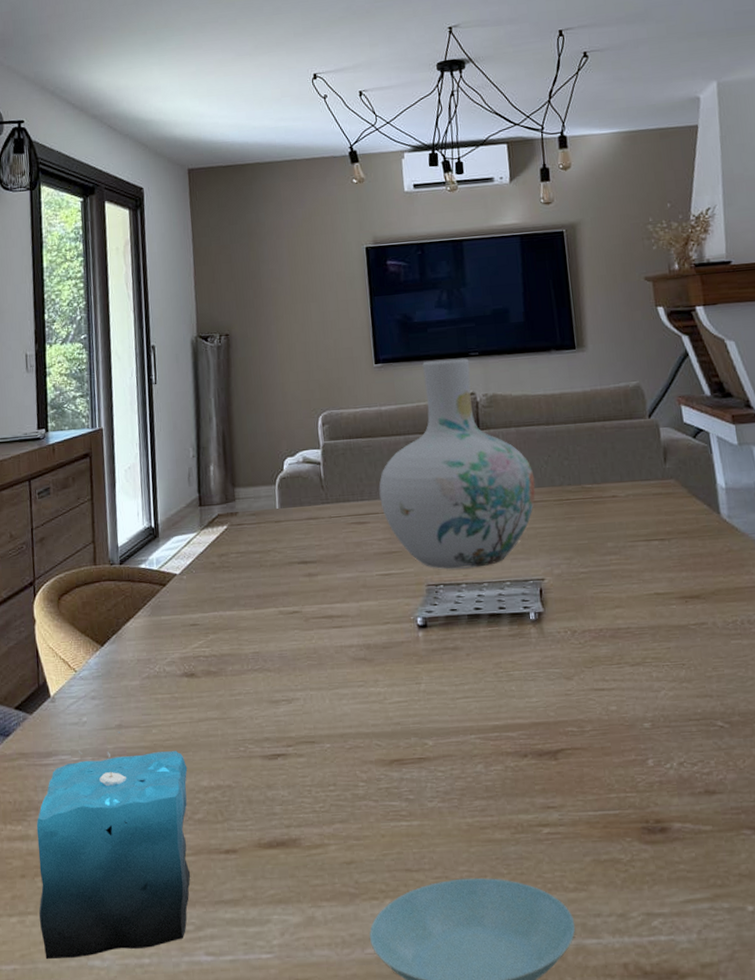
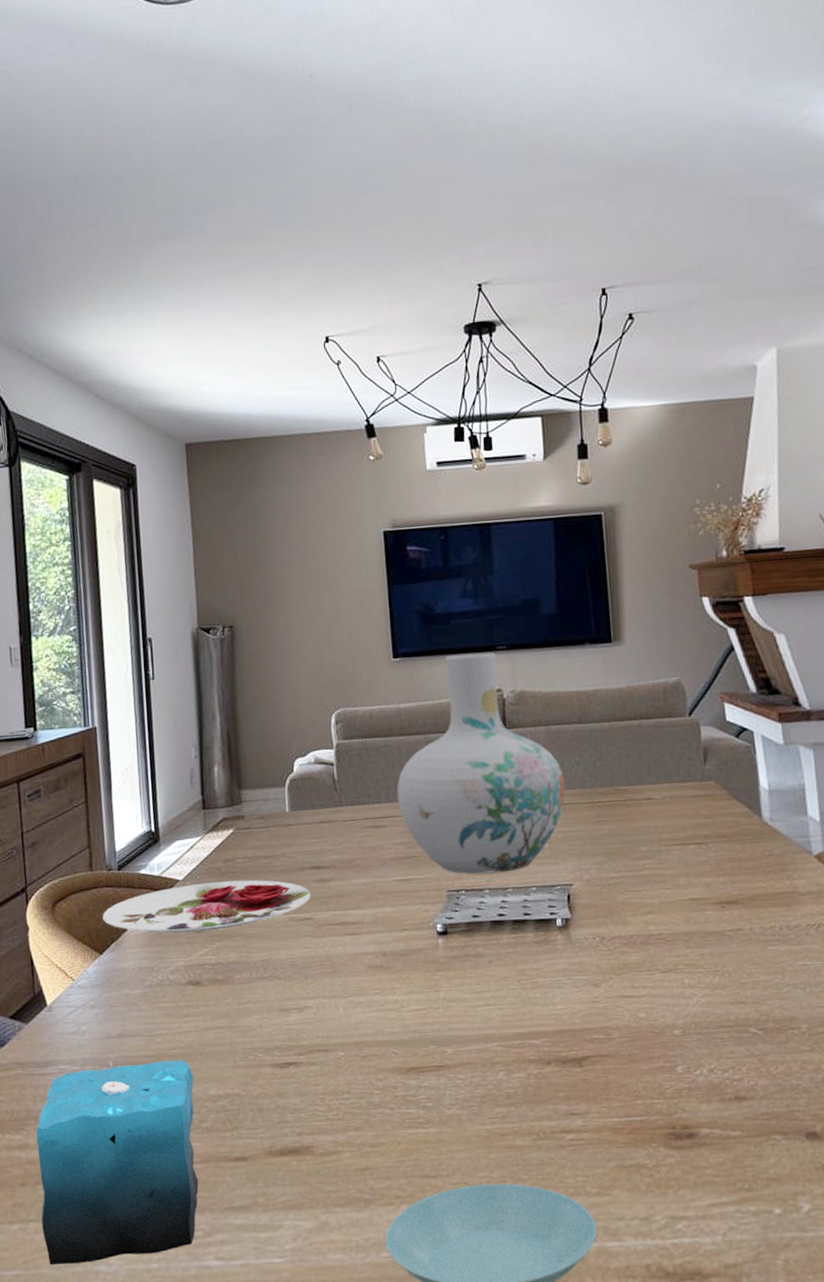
plate: none [104,574,299,626] -> present [102,879,311,933]

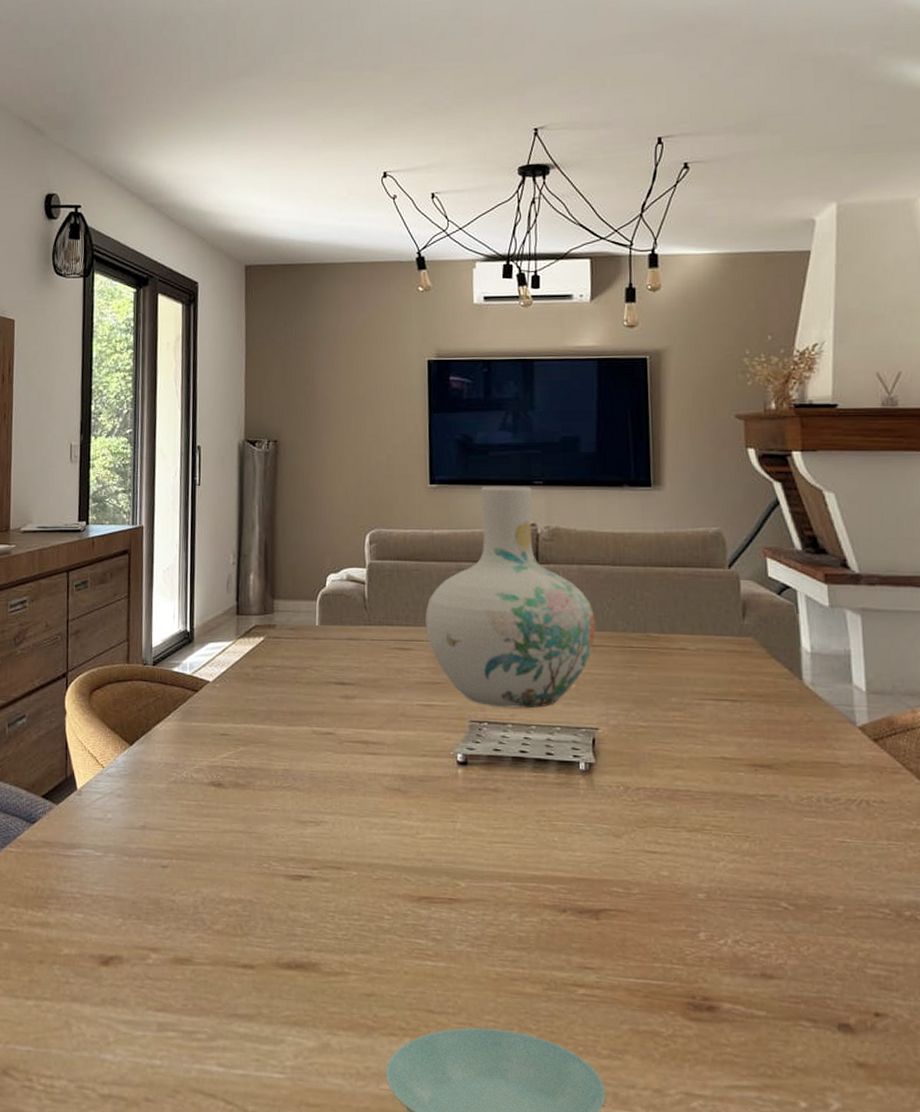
candle: present [35,1040,199,1264] -> none [54,832,209,1050]
plate: present [102,879,311,933] -> none [135,686,334,735]

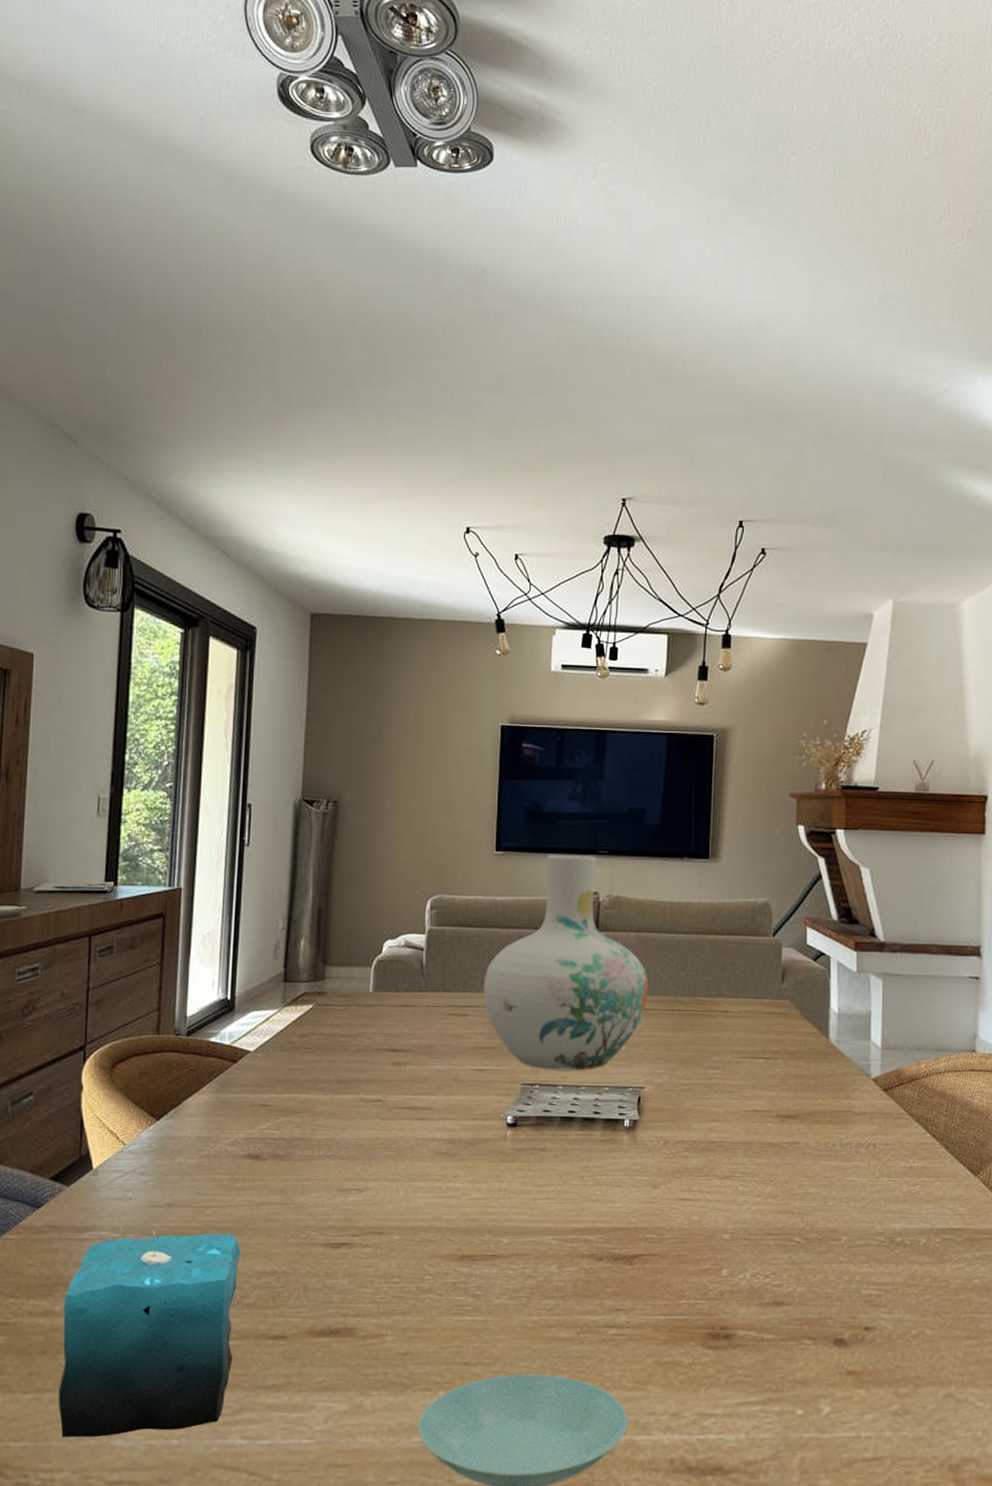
candle: none [54,832,209,1050] -> present [58,1209,241,1437]

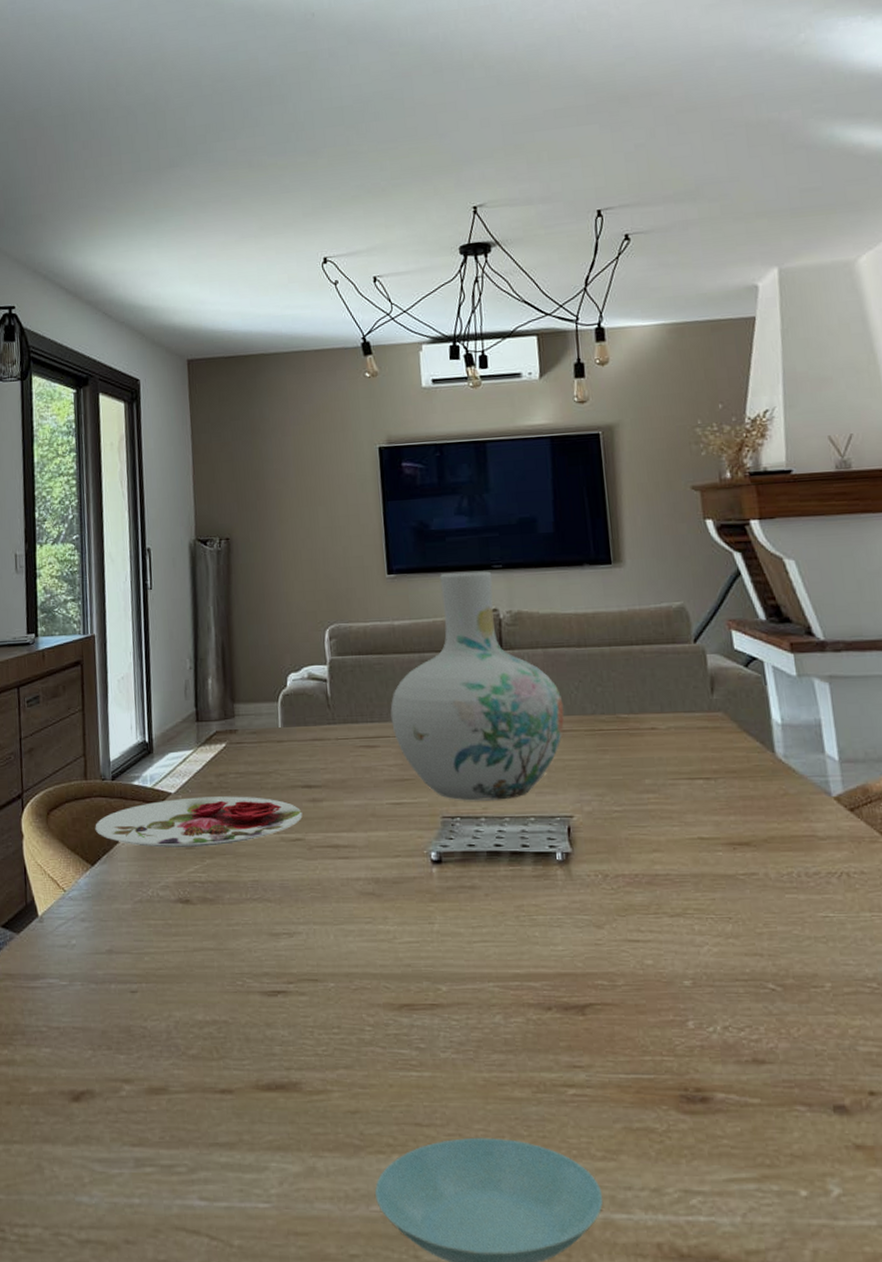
candle: present [58,1209,241,1437] -> none [22,956,184,1192]
plate: none [164,1056,385,1105] -> present [95,796,302,848]

